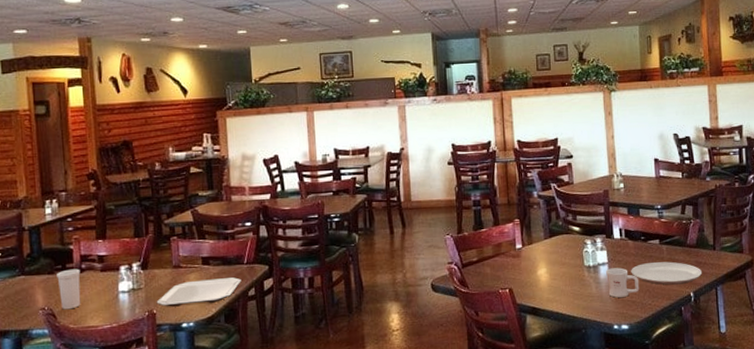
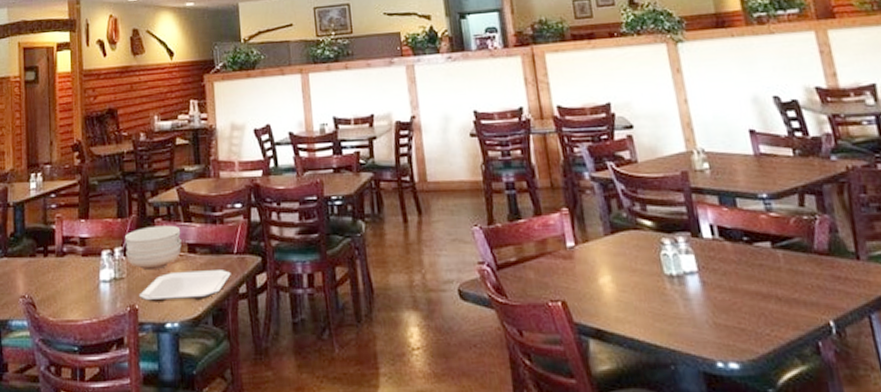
cup: present [57,268,81,310] -> none [38,252,62,299]
bowl: none [142,242,196,281] -> present [125,225,182,271]
mug: present [606,267,640,298] -> none [696,279,750,324]
plate: present [631,261,703,285] -> none [733,274,845,308]

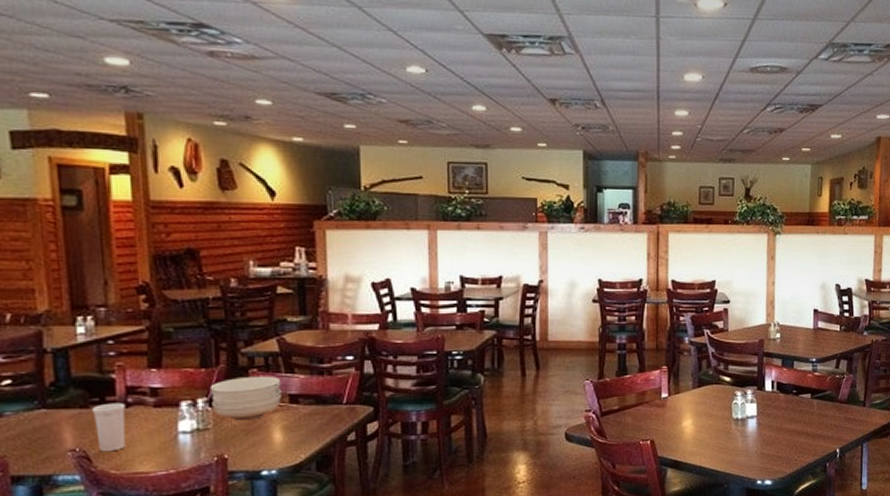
cup: none [38,252,62,299] -> present [92,402,127,452]
plate: present [138,270,231,302] -> none [228,419,339,452]

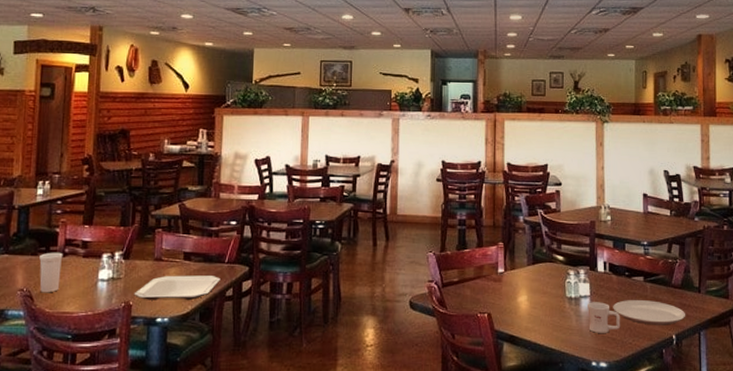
bowl: present [211,376,282,421] -> none [125,235,179,273]
plate: none [228,419,339,452] -> present [134,275,220,301]
mug: none [754,421,787,453] -> present [588,302,621,334]
plate: none [779,417,851,441] -> present [613,300,686,325]

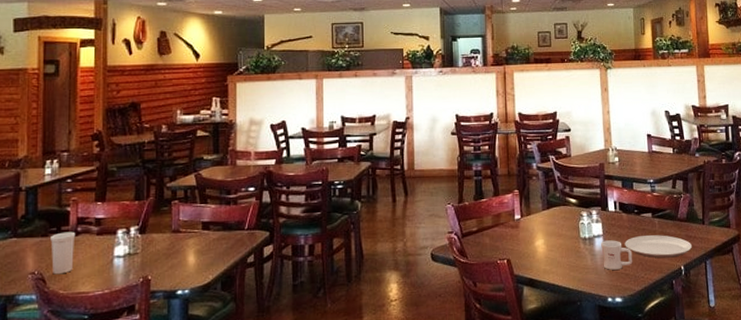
plate: present [134,275,220,301] -> none [152,243,241,273]

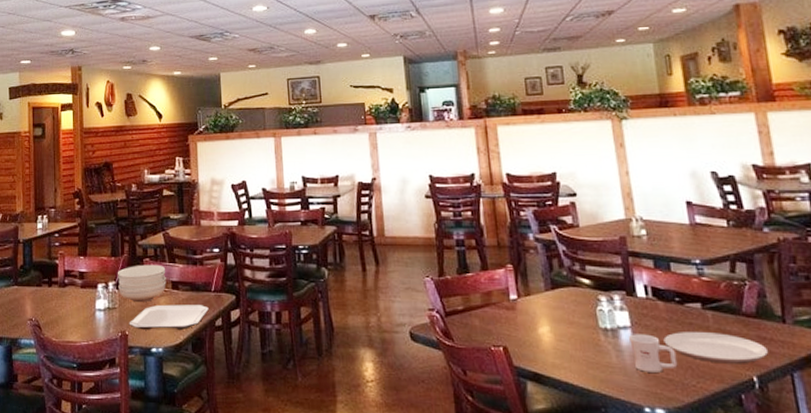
cup: present [50,231,76,275] -> none [44,283,64,323]
bowl: none [141,206,197,246] -> present [118,264,167,303]
plate: none [152,243,241,273] -> present [129,304,209,331]

